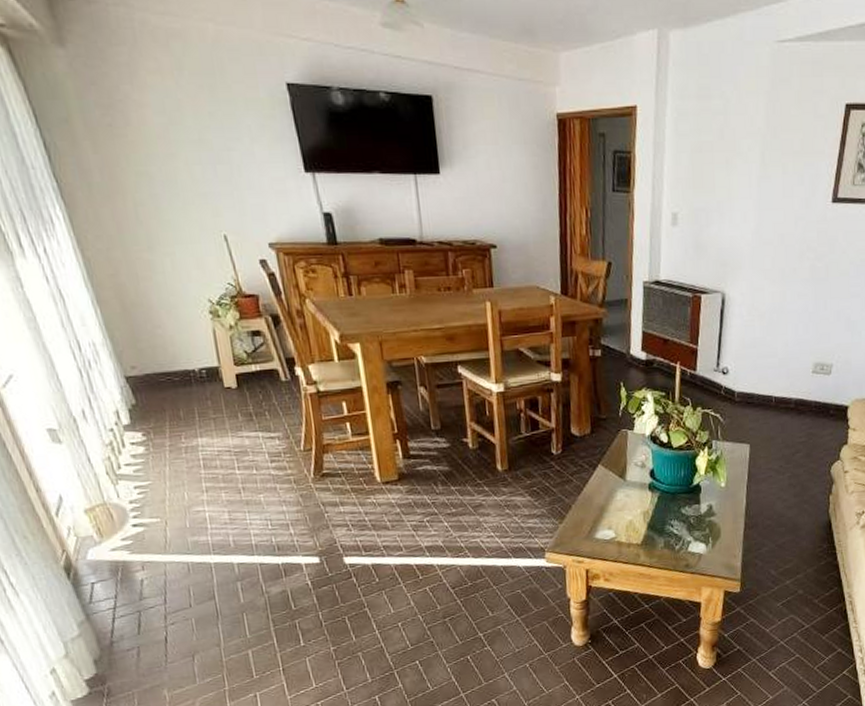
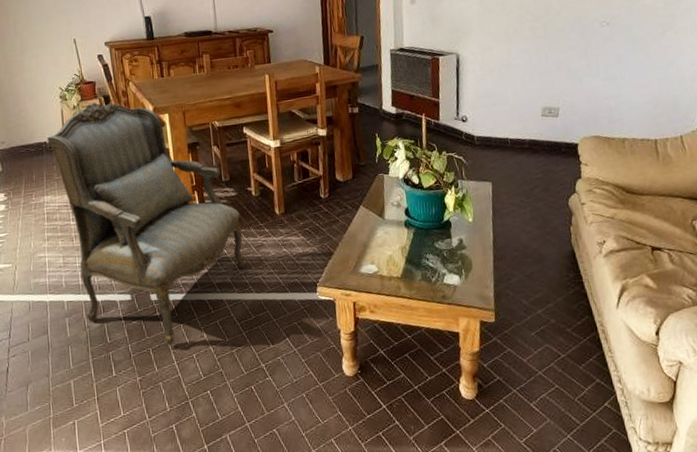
armchair: none [196,322,462,614] -> present [47,102,247,346]

